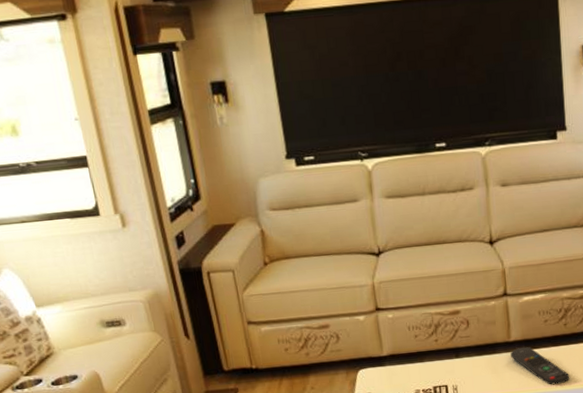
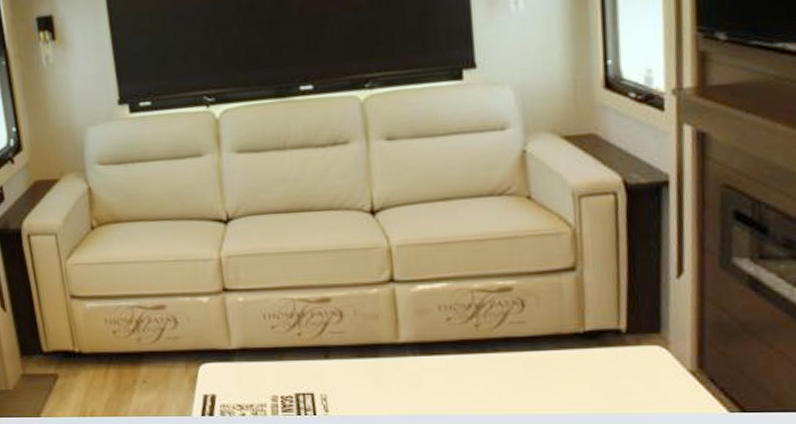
remote control: present [510,347,570,385] -> none [399,352,484,406]

